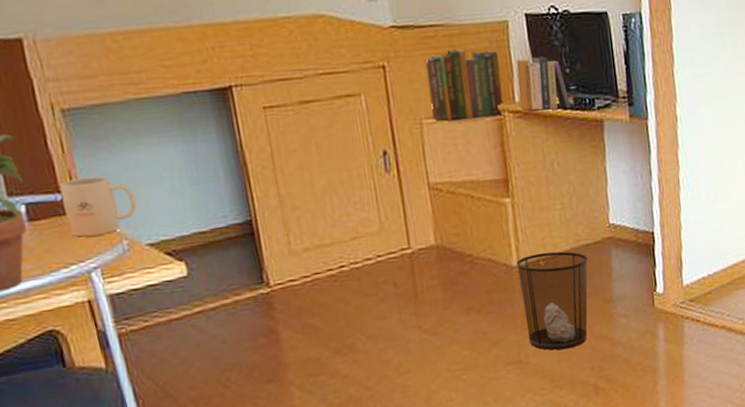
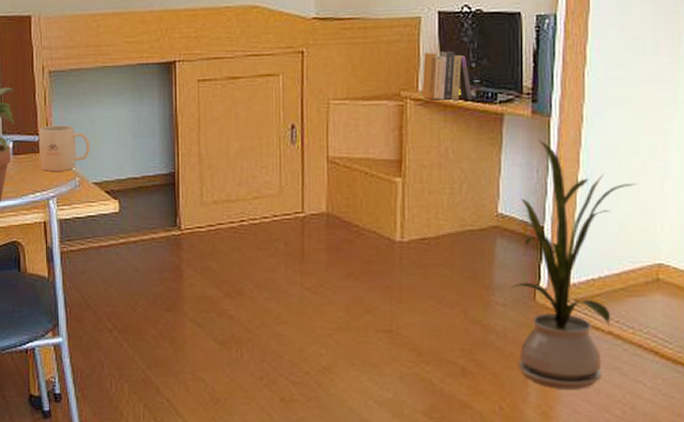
books: present [426,49,503,121] -> none [340,40,407,103]
waste bin: present [516,251,589,351] -> none [400,232,472,327]
house plant: none [629,144,731,389] -> present [512,139,637,389]

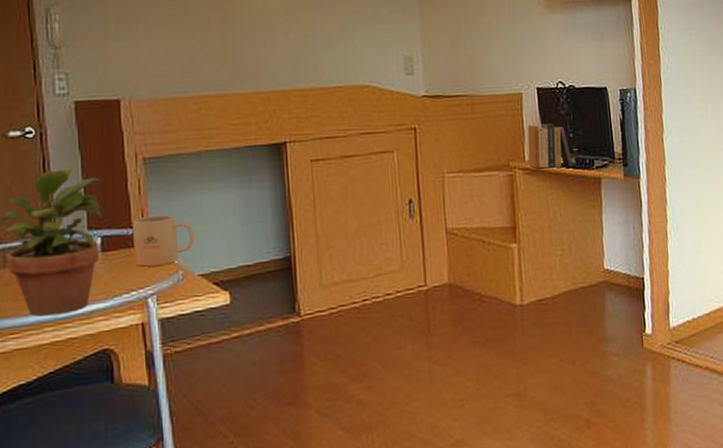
house plant: present [512,139,637,389] -> none [622,199,714,427]

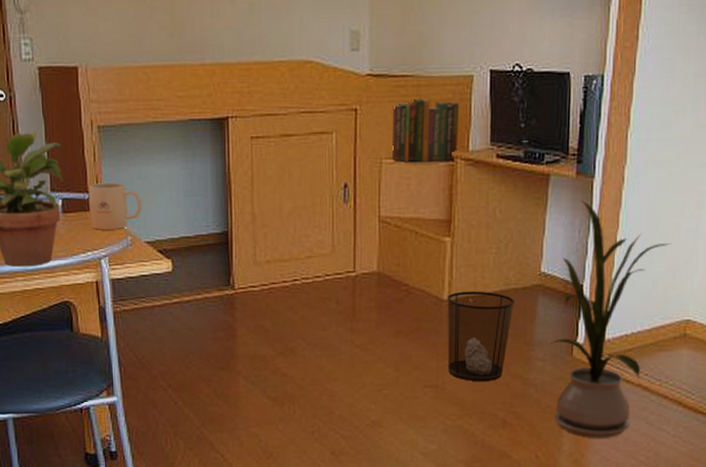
books: none [450,115,515,176] -> present [392,98,459,163]
waste bin: none [519,292,585,385] -> present [447,291,515,382]
books: present [527,123,573,169] -> none [472,111,521,161]
house plant: none [622,199,714,427] -> present [551,200,671,438]

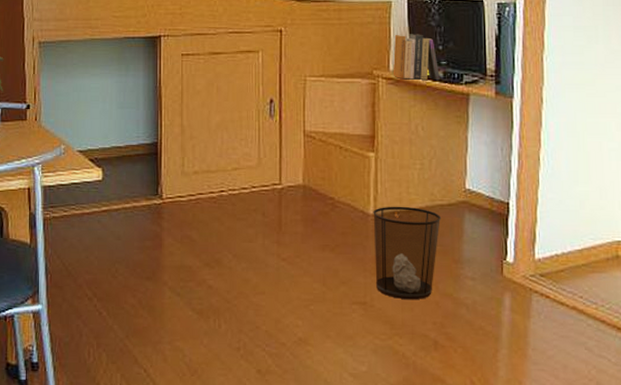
mug: present [88,182,143,230] -> none [26,93,77,139]
books: present [392,98,459,163] -> none [316,22,379,81]
books: none [472,111,521,161] -> present [392,34,440,81]
house plant: present [551,200,671,438] -> none [480,119,595,364]

